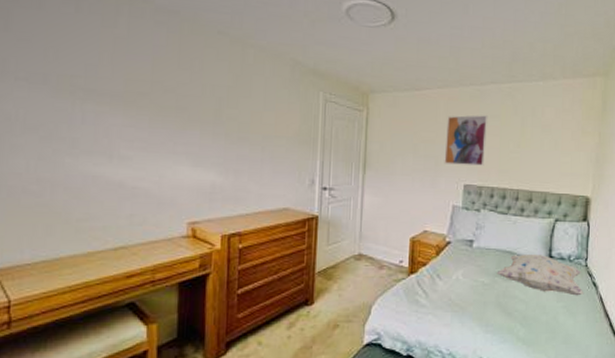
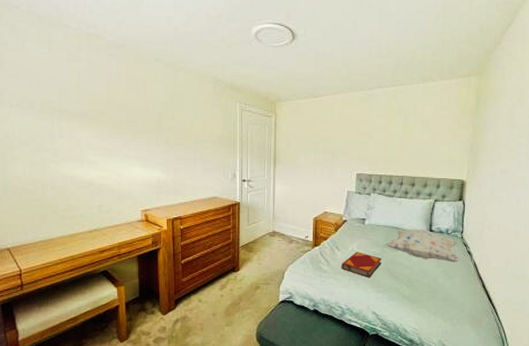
hardback book: none [443,282,492,314] -> present [342,252,382,277]
wall art: present [444,114,489,166] -> none [340,115,376,157]

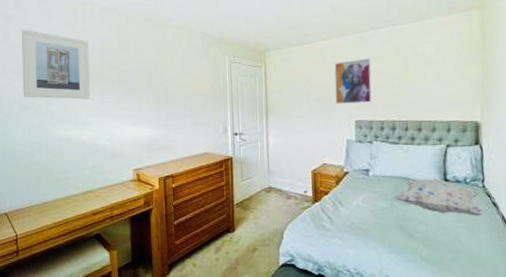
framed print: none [18,59,97,138] -> present [21,29,91,99]
wall art: none [340,115,376,157] -> present [334,58,372,104]
hardback book: present [342,252,382,277] -> none [346,207,392,236]

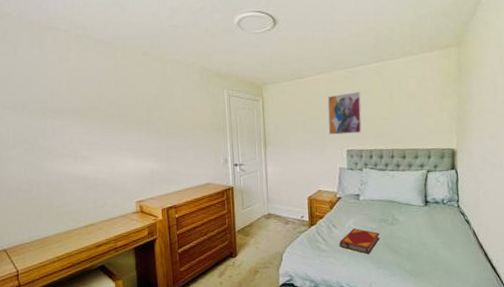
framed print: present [21,29,91,99] -> none [11,62,89,134]
hardback book: none [346,207,392,236] -> present [340,228,380,254]
decorative pillow: present [394,179,485,216] -> none [382,201,459,233]

